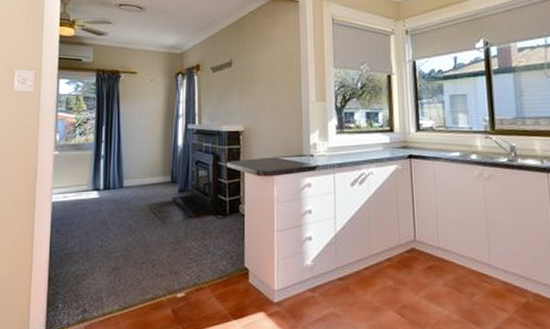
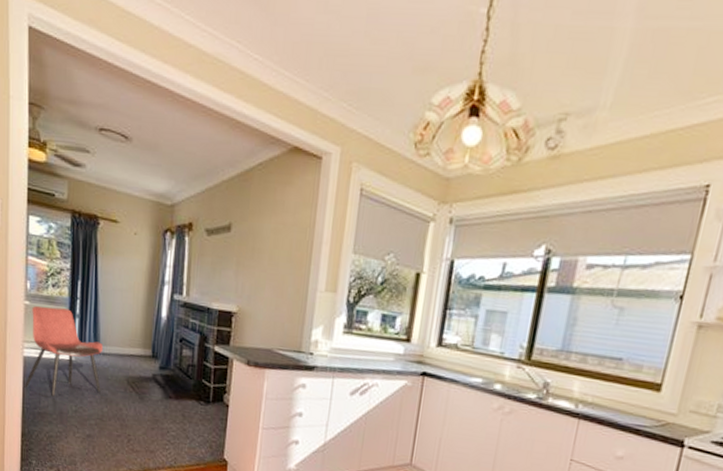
dining chair: none [51,152,127,236] -> present [24,306,104,397]

